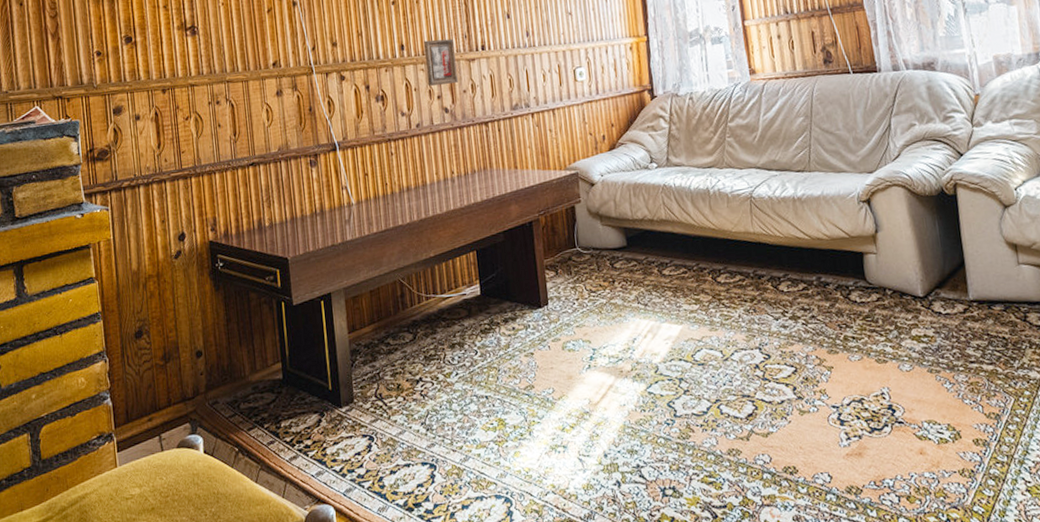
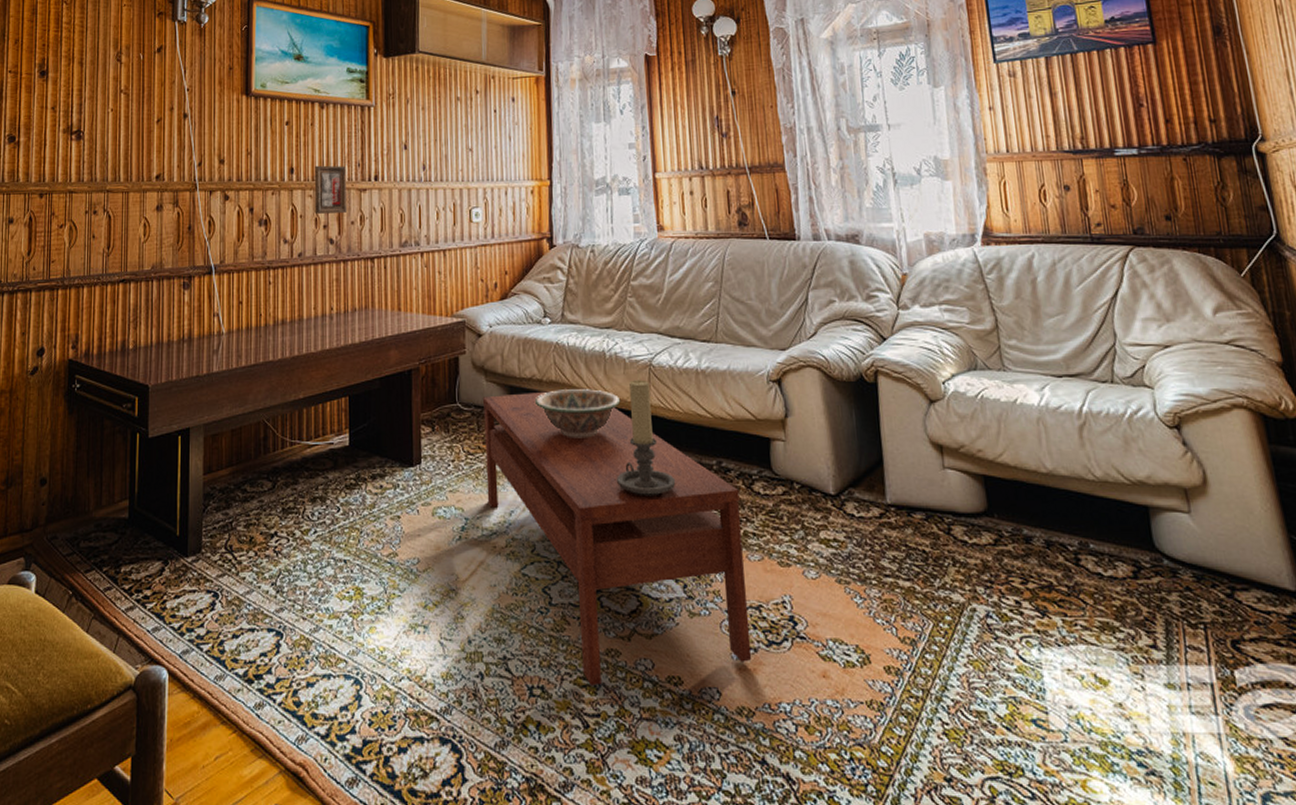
coffee table: none [599,223,858,482] -> present [482,388,752,686]
decorative bowl: none [648,223,727,269] -> present [536,389,621,438]
candle holder: none [727,211,781,315] -> present [617,379,676,497]

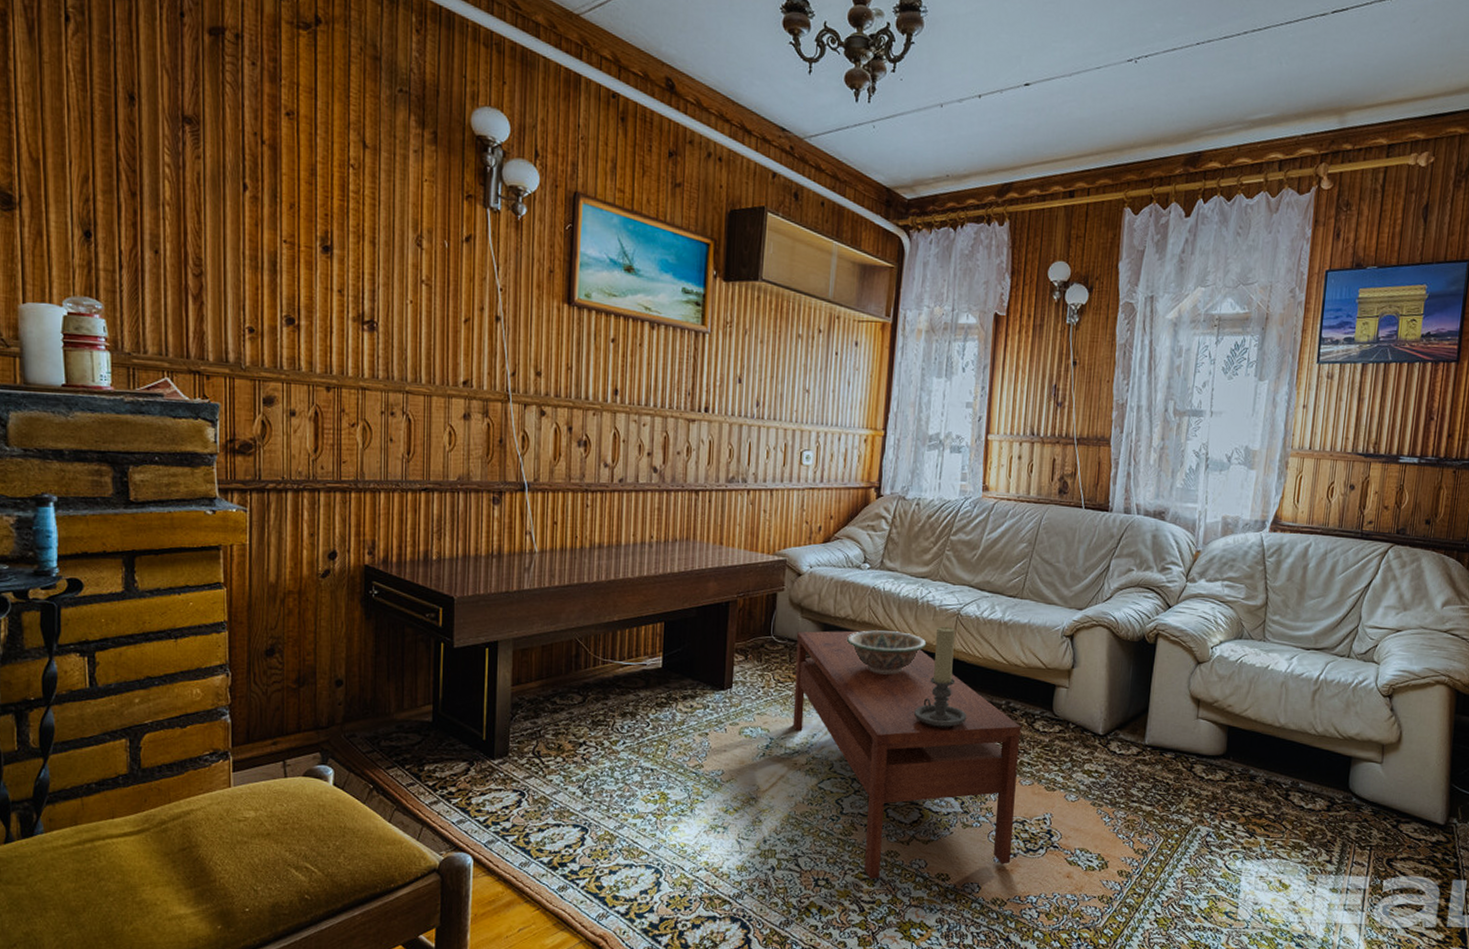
picture frame: present [314,165,347,214] -> none [638,389,675,442]

